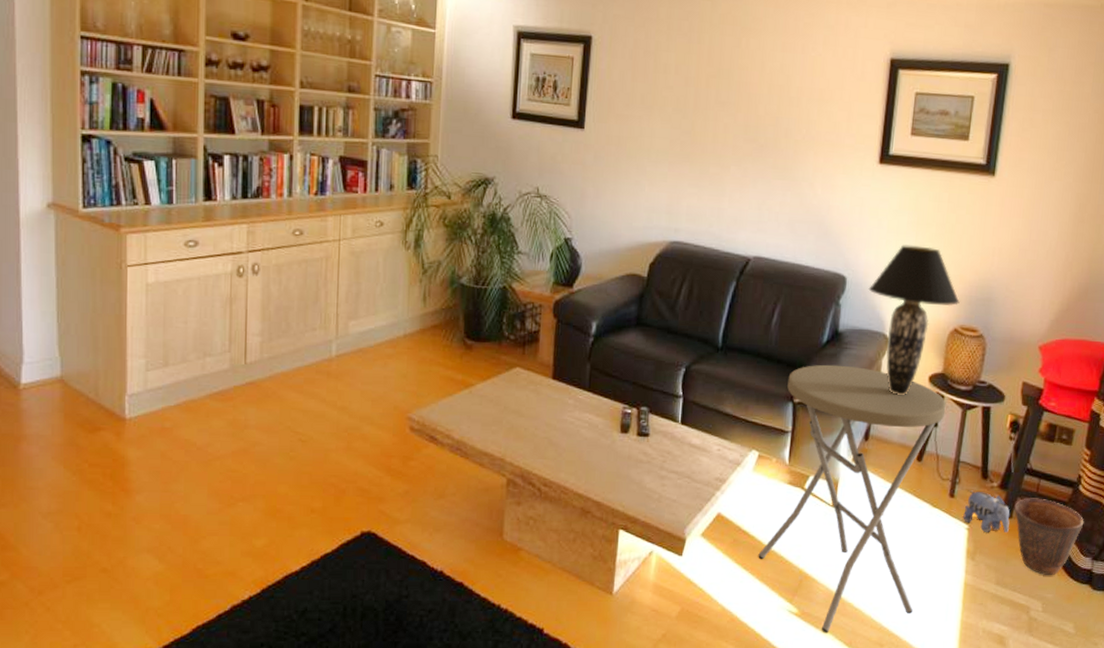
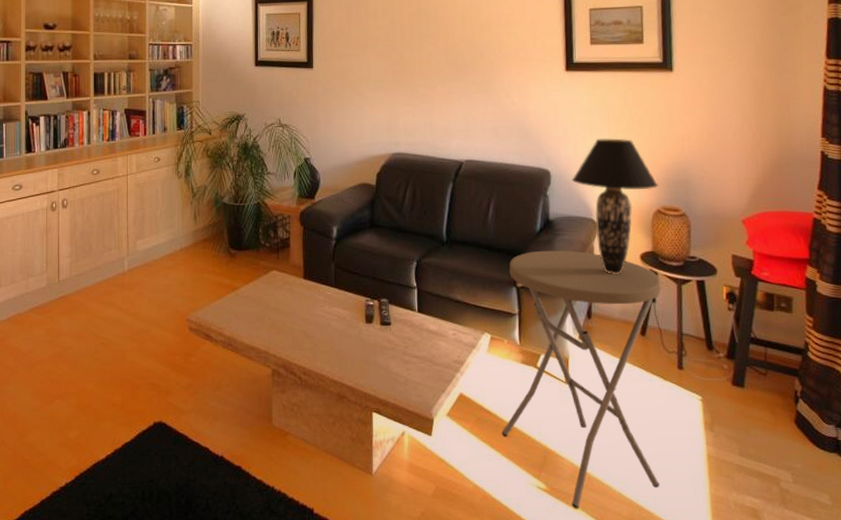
plush toy: present [963,490,1010,533] -> none [695,362,743,404]
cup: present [1014,498,1084,576] -> none [745,366,820,445]

